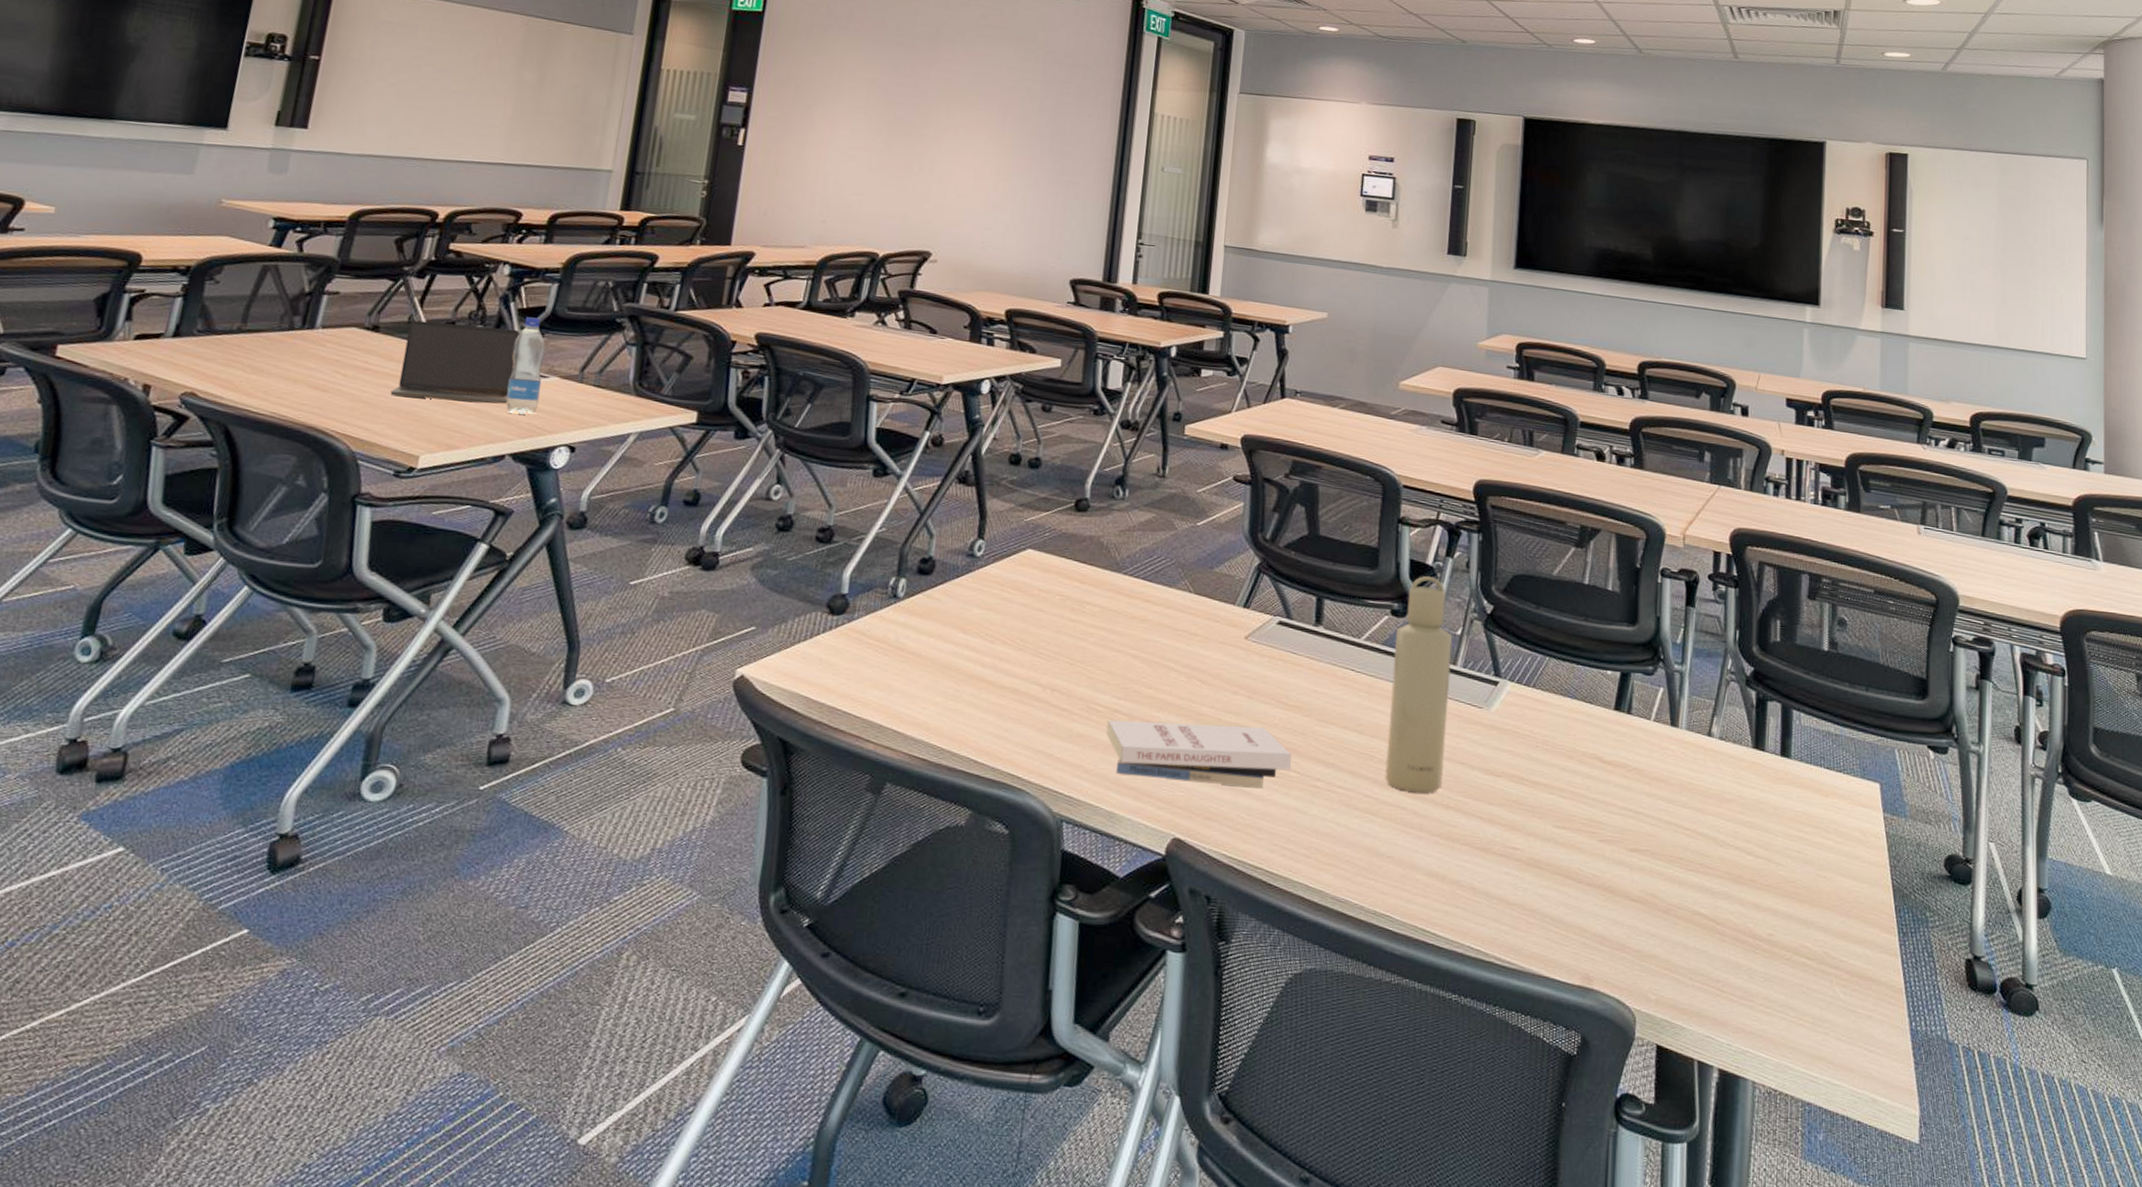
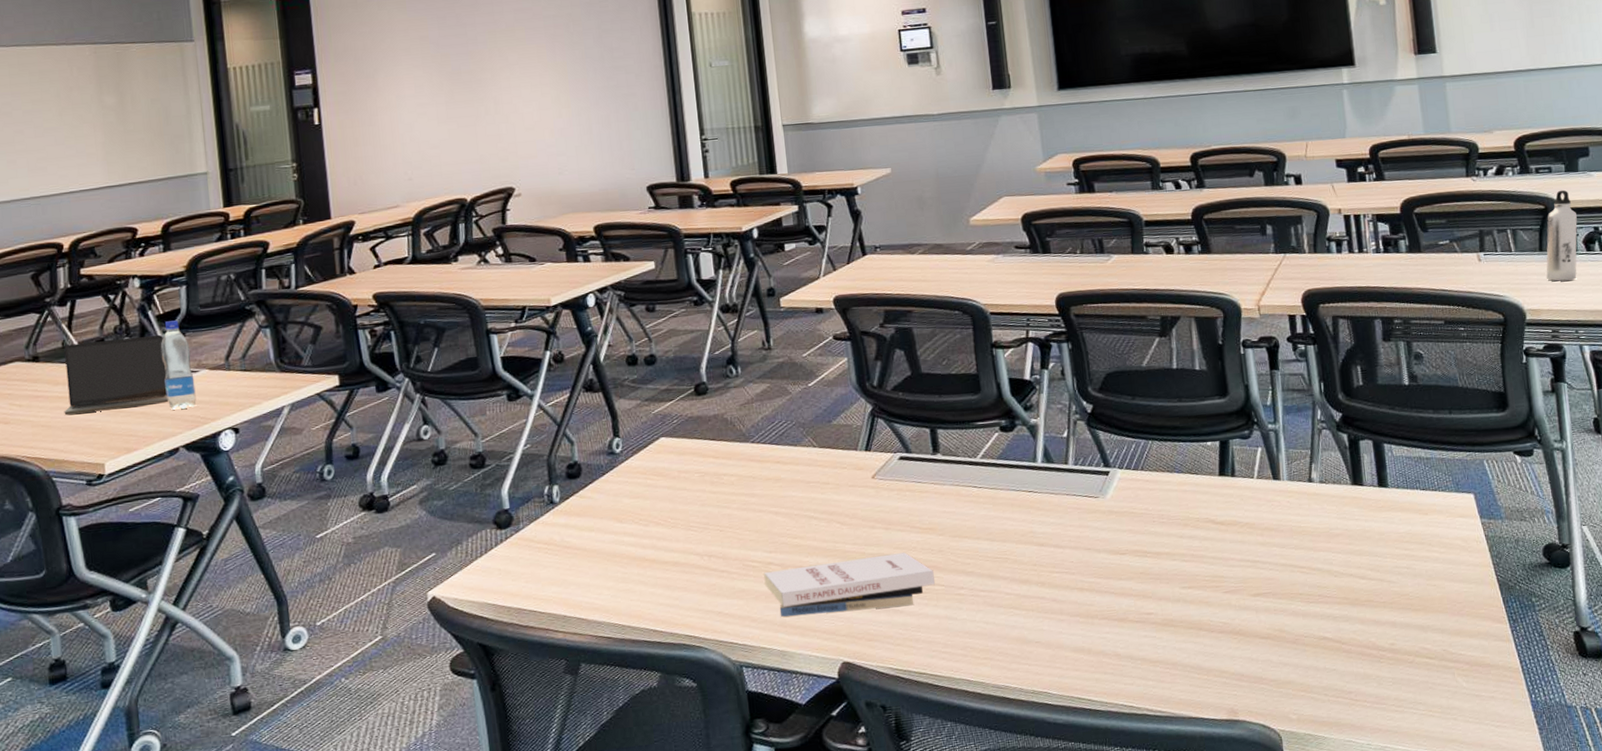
bottle: present [1385,576,1453,793] -> none [1007,390,1074,583]
water bottle: none [1986,476,2024,574] -> present [1546,189,1578,282]

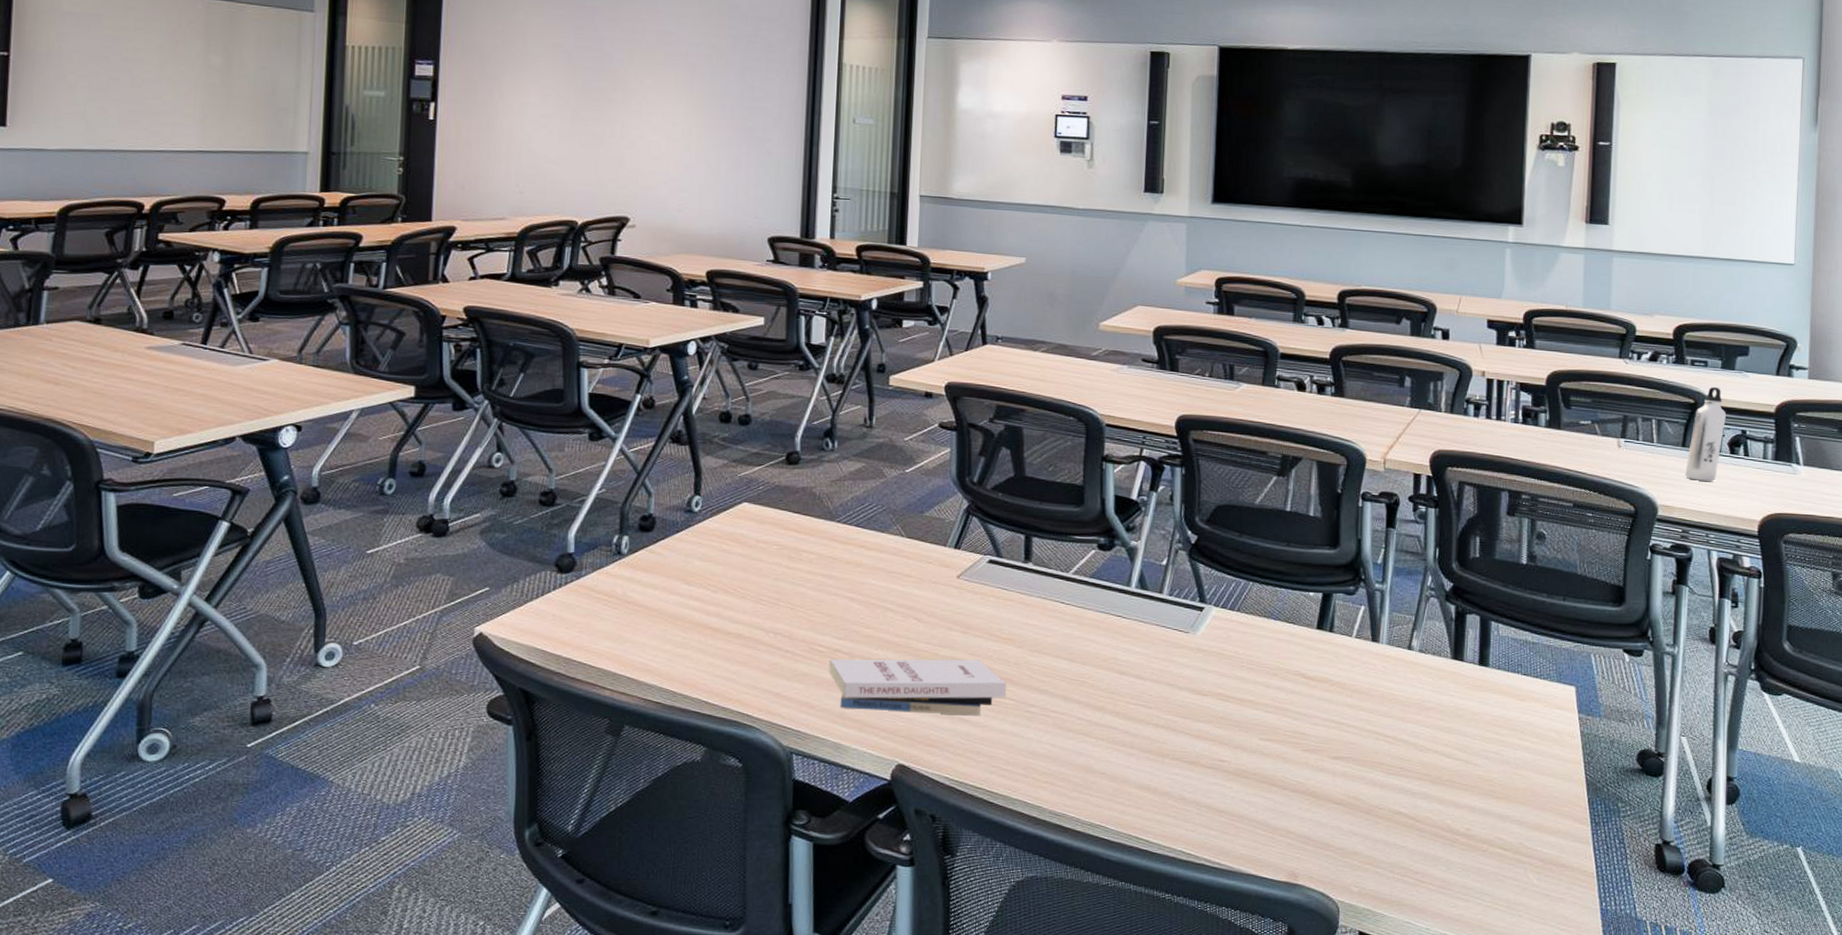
laptop: present [64,335,169,416] -> none [119,311,236,388]
bottle: present [160,320,197,410] -> none [230,302,263,398]

